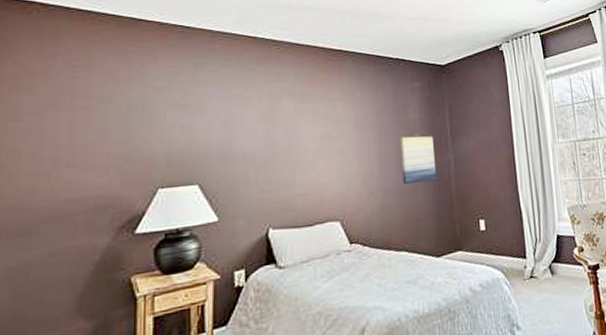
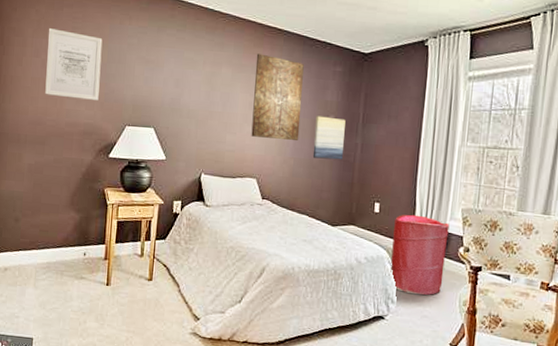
wall art: none [31,82,118,168] -> present [45,28,103,100]
wall art: none [322,79,384,173] -> present [251,53,304,140]
laundry hamper: none [503,223,565,314] -> present [390,214,450,296]

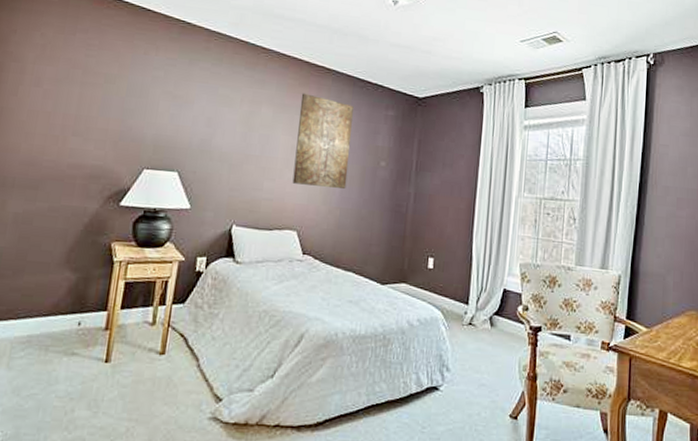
wall art: present [45,28,103,100] -> none [44,55,122,139]
wall art: present [312,116,346,160] -> none [361,162,398,211]
laundry hamper: present [390,214,450,296] -> none [445,270,507,361]

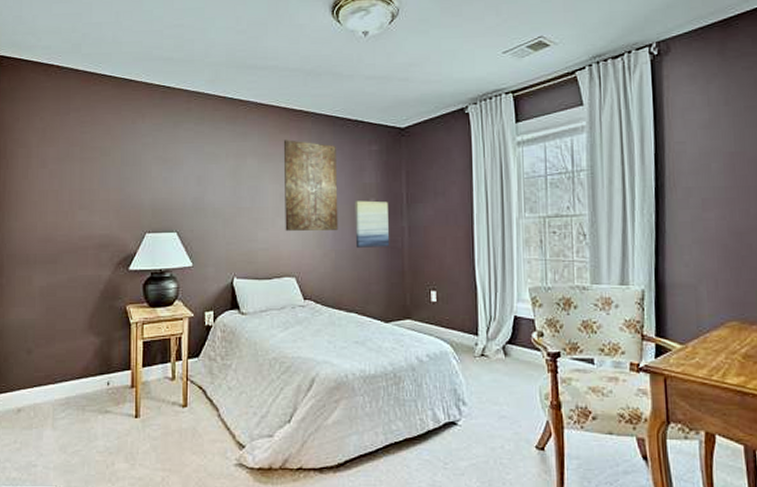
wall art: none [361,162,398,211] -> present [355,200,390,248]

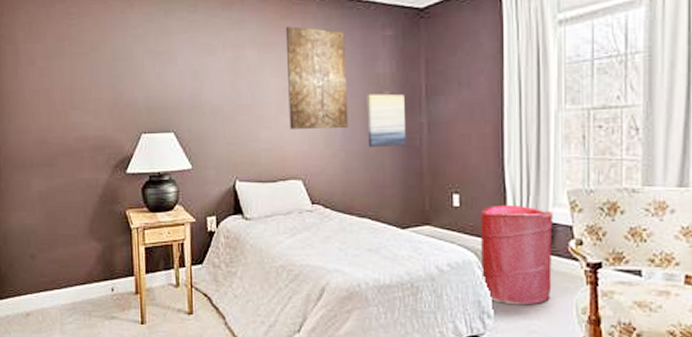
laundry hamper: none [455,300,518,393] -> present [481,204,553,306]

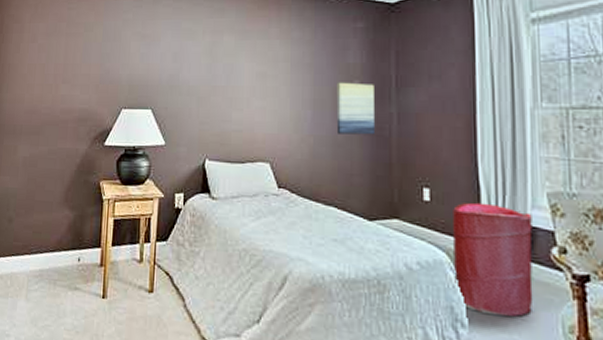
wall art: present [285,26,349,129] -> none [260,16,319,114]

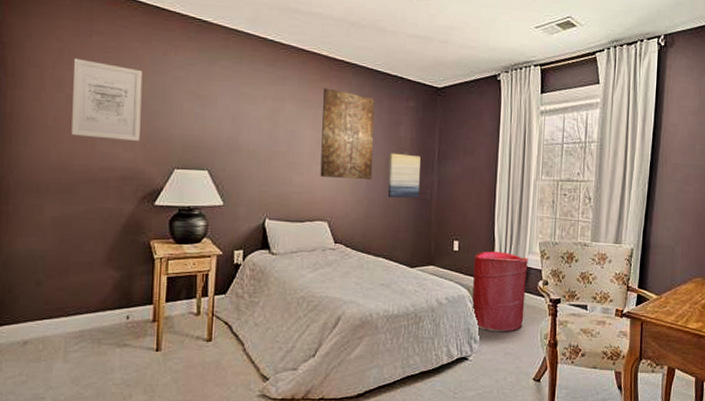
wall art: none [41,12,98,83] -> present [71,59,143,141]
wall art: none [260,16,319,114] -> present [320,88,375,179]

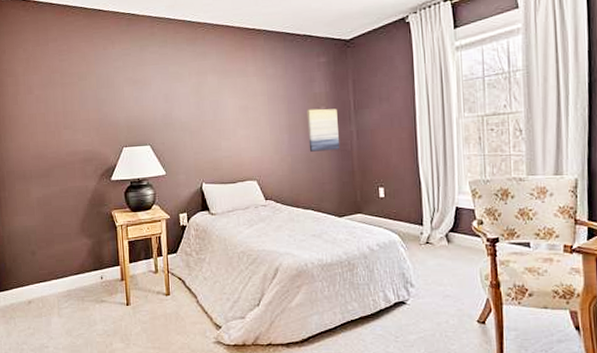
wall art: present [71,59,143,141] -> none [37,64,94,129]
wall art: present [320,88,375,179] -> none [239,56,293,140]
laundry hamper: present [472,250,528,332] -> none [402,194,461,275]

